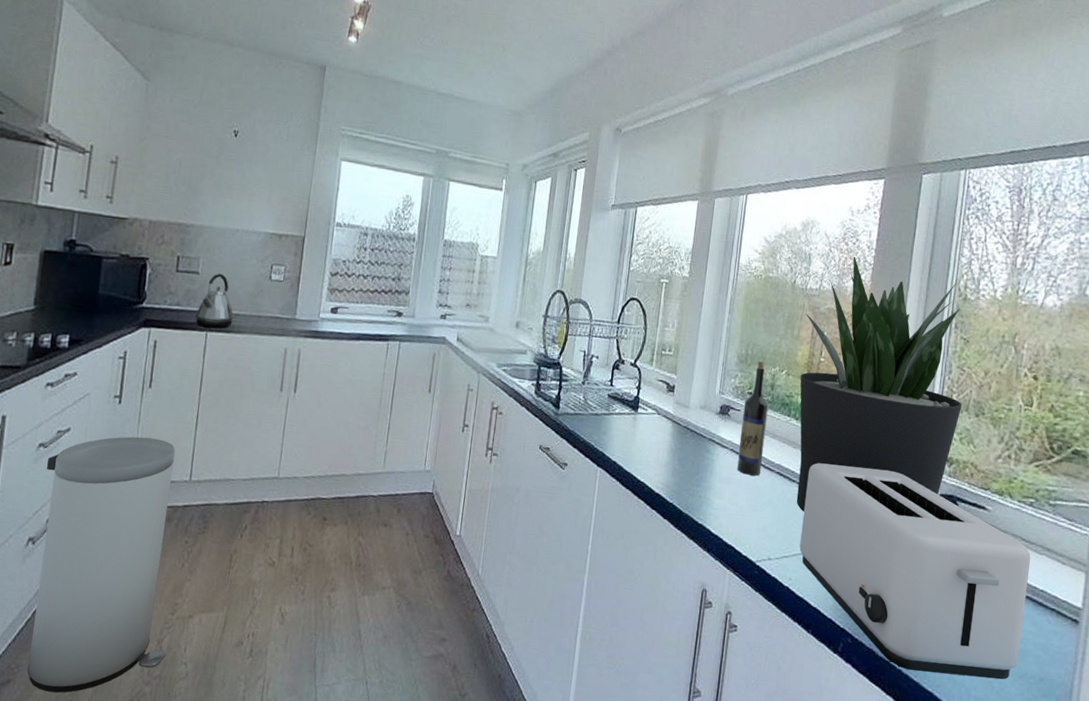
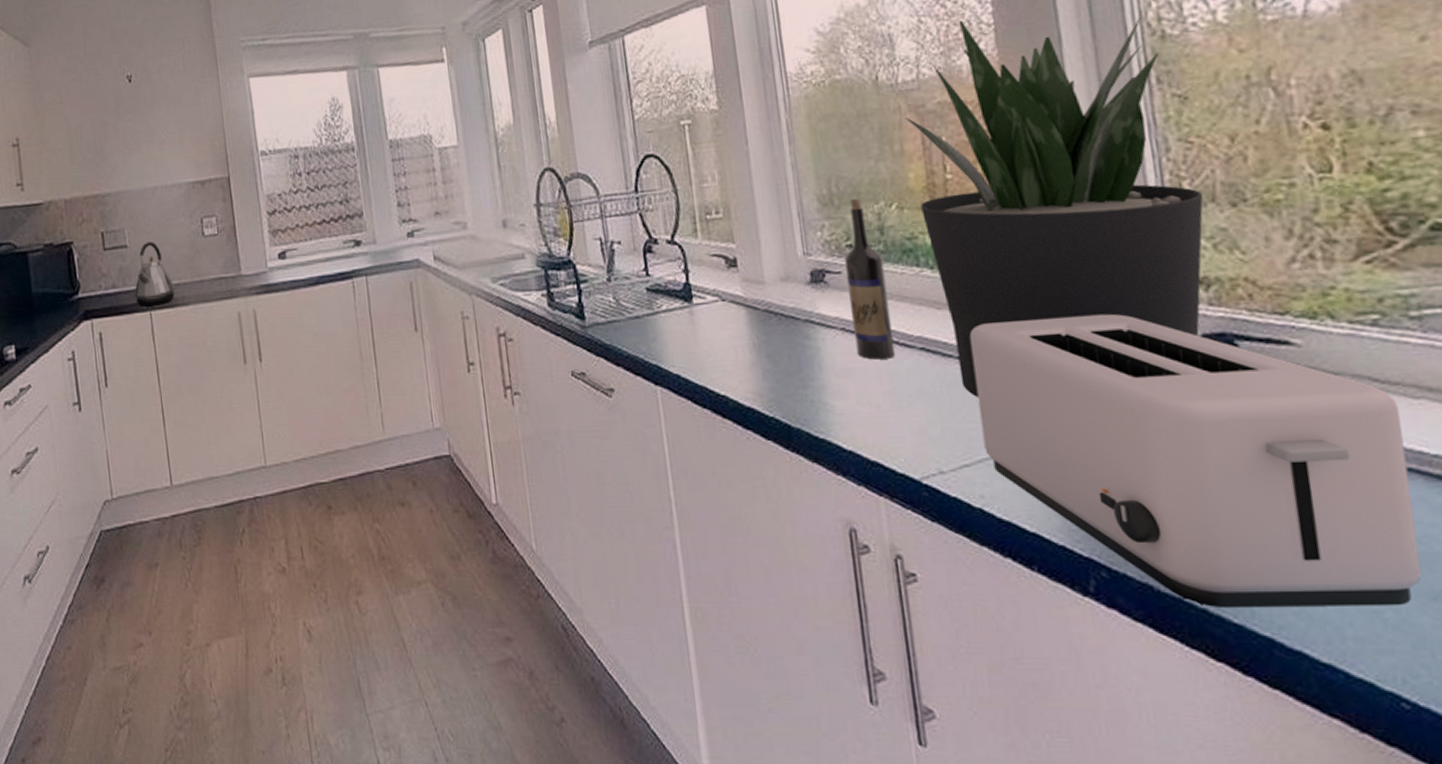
pedal bin: present [27,436,176,693] -> none [23,443,192,748]

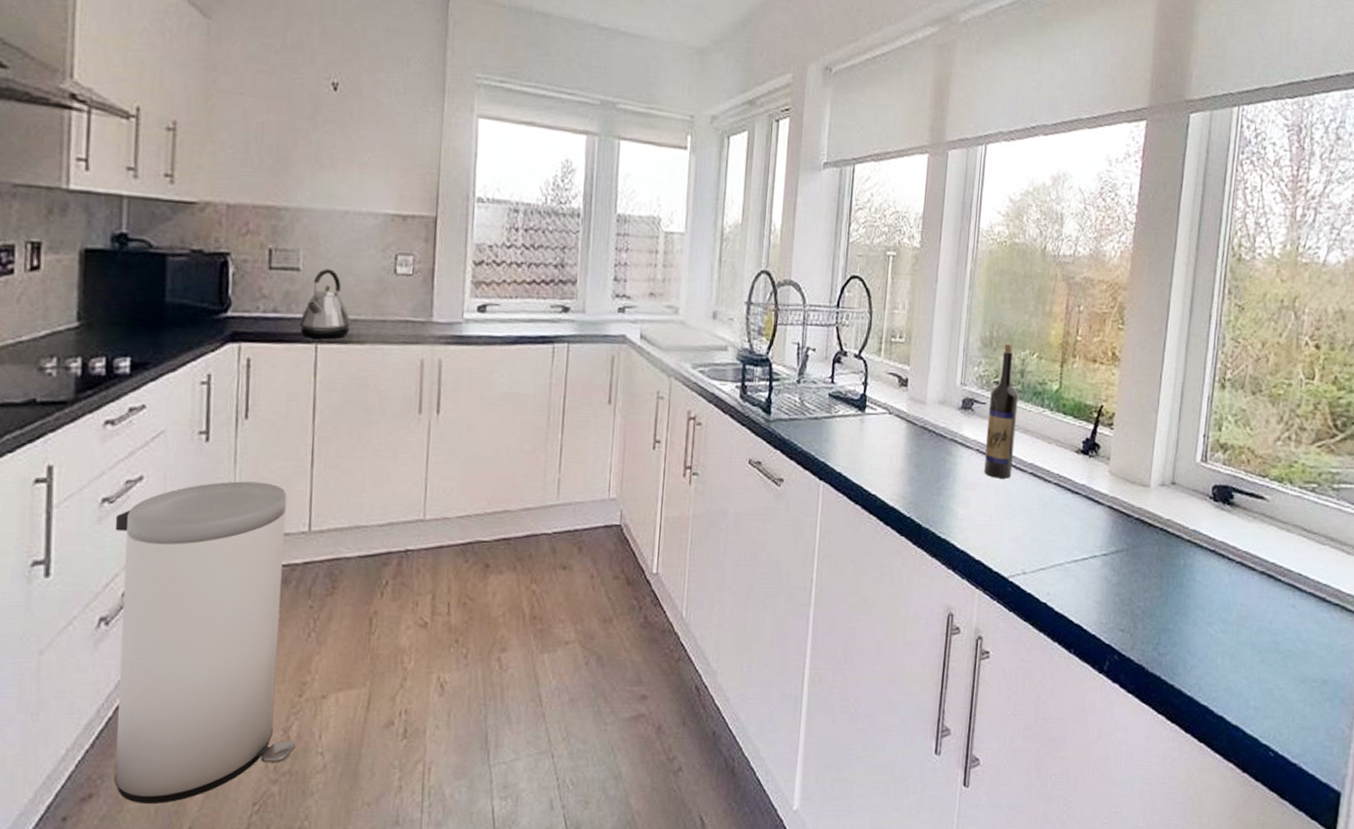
pedal bin: none [23,443,192,748] -> present [114,481,296,803]
planter: present [905,18,1203,397] -> none [1053,215,1237,516]
toaster: present [969,313,1422,609] -> none [1058,459,1314,686]

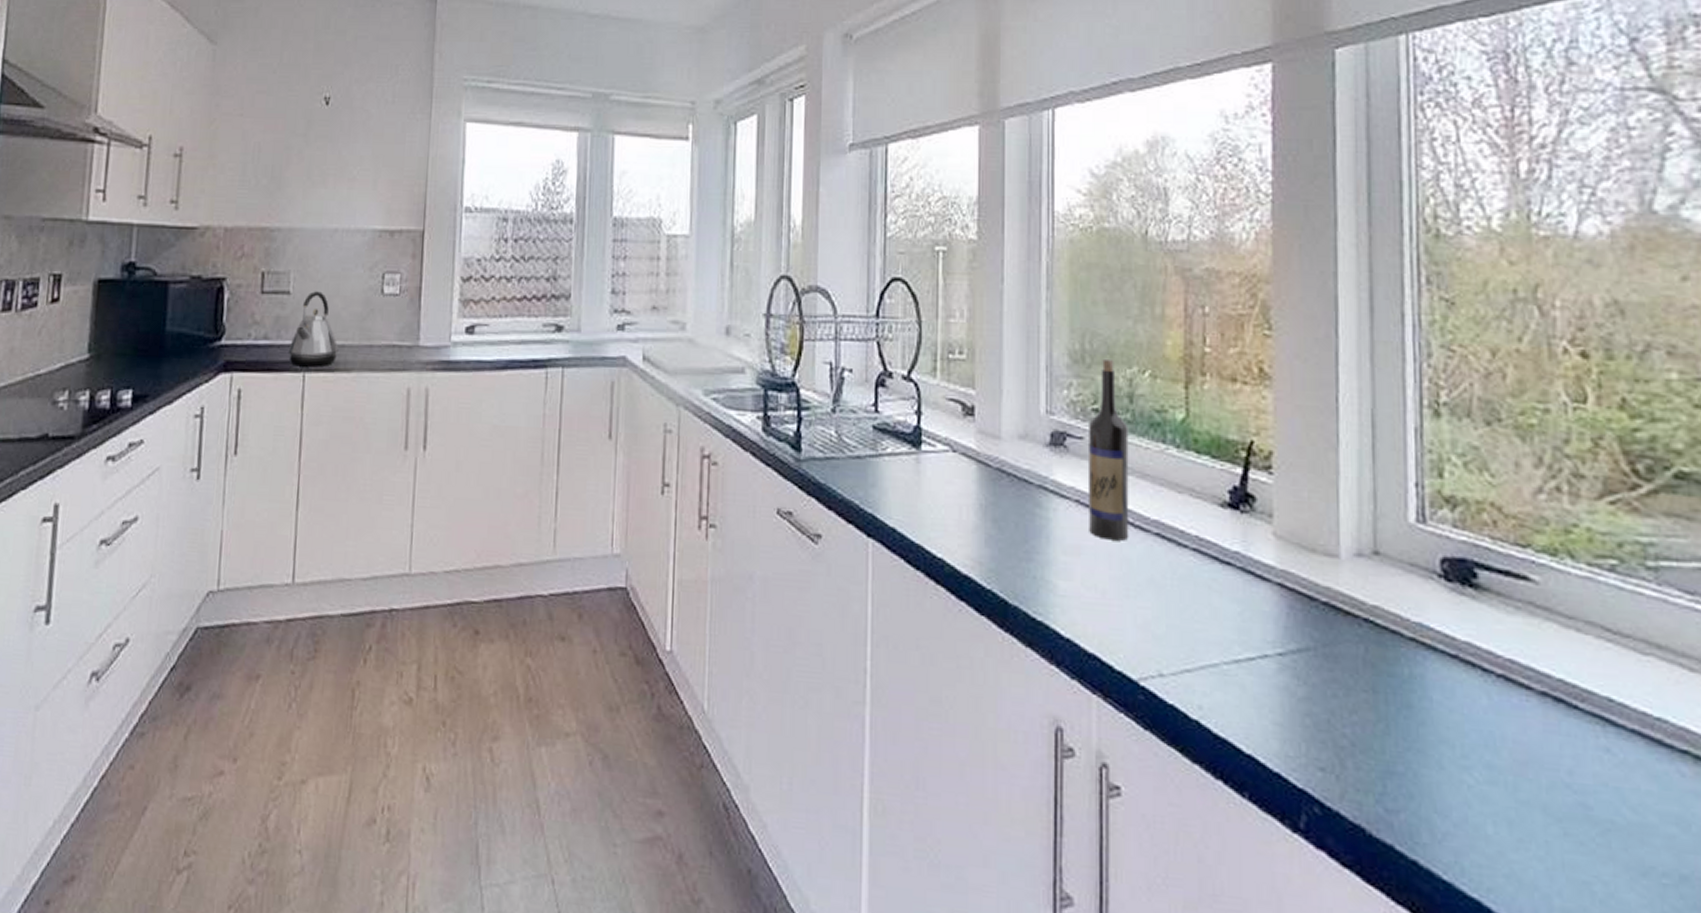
pedal bin: present [114,481,296,803] -> none [95,524,274,896]

